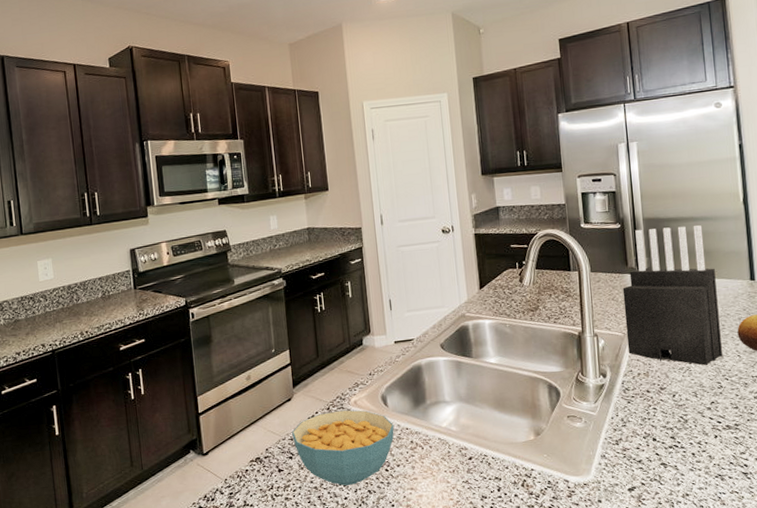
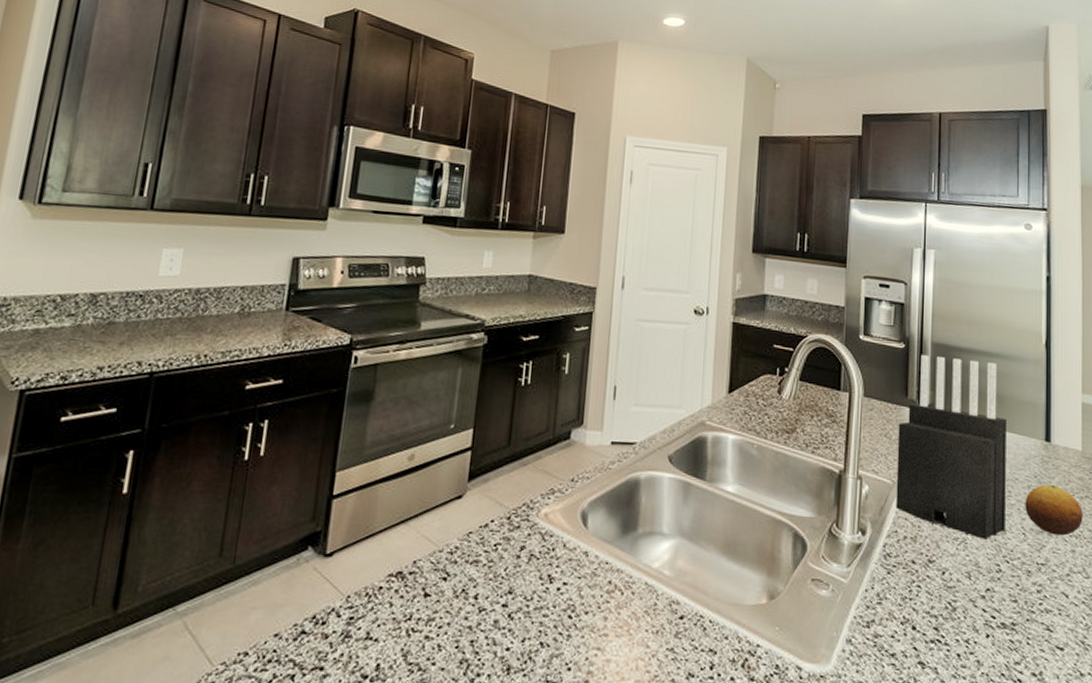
cereal bowl: present [292,410,394,486] -> none [453,522,590,632]

